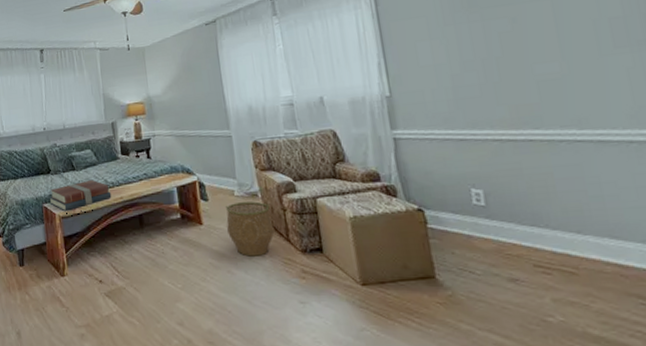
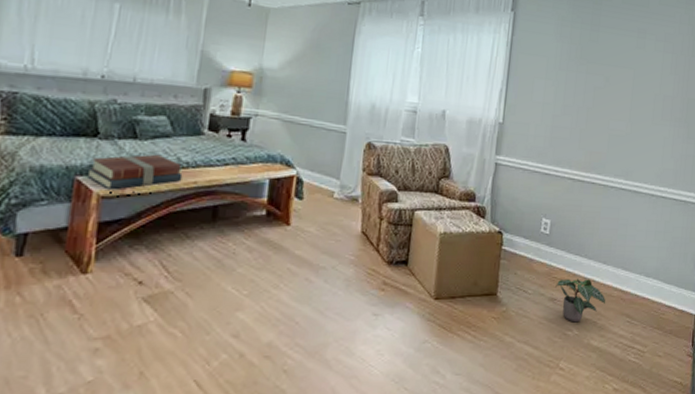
basket: present [226,201,275,257] -> none [316,205,368,265]
potted plant: none [512,253,596,307] -> present [555,279,605,323]

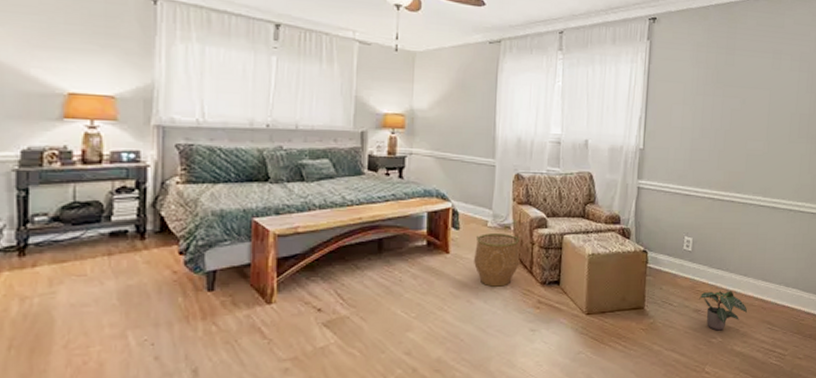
books: present [86,154,183,190] -> none [262,194,348,229]
basket: none [316,205,368,265] -> present [474,233,520,287]

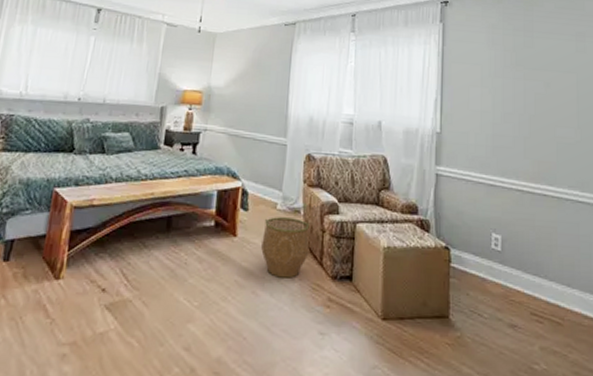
potted plant: present [699,291,747,331] -> none [514,302,575,355]

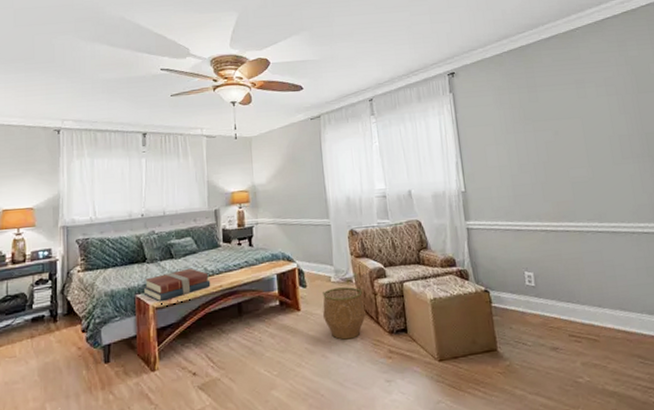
books: none [63,167,142,201] -> present [143,268,211,302]

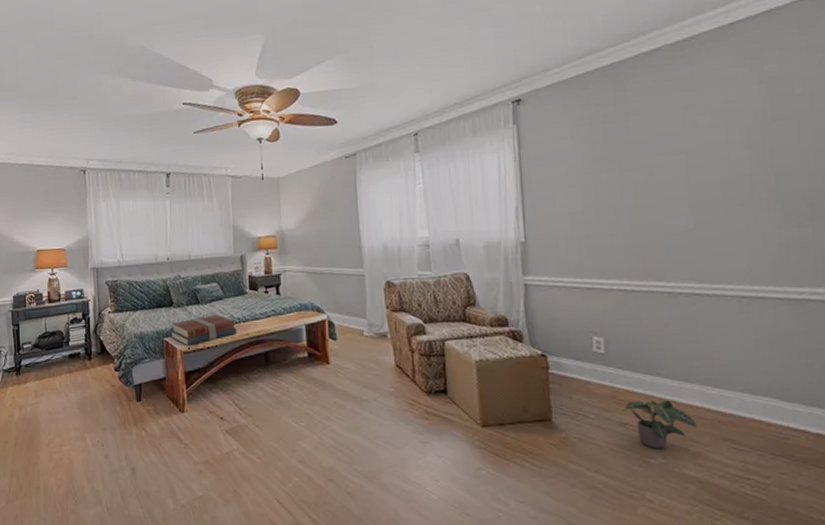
basket: present [323,287,366,340] -> none [354,342,401,397]
potted plant: none [554,324,611,370] -> present [624,400,696,449]

